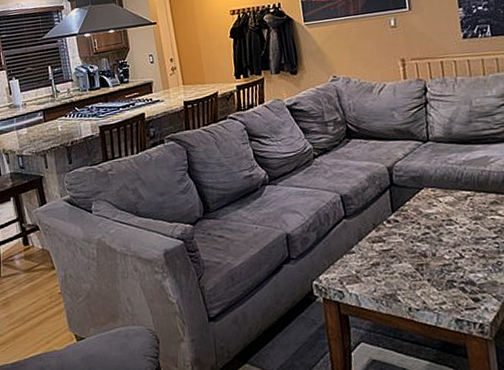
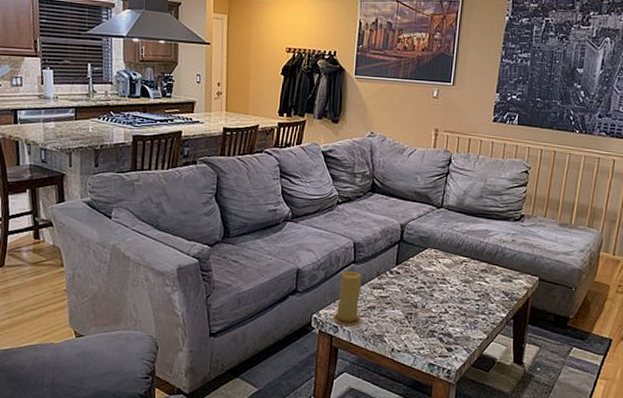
candle: none [335,227,367,289] -> present [333,271,362,326]

